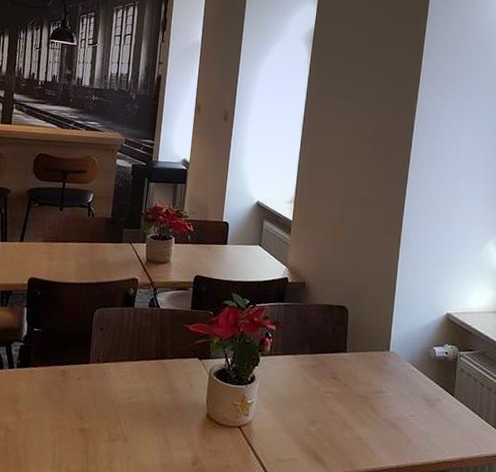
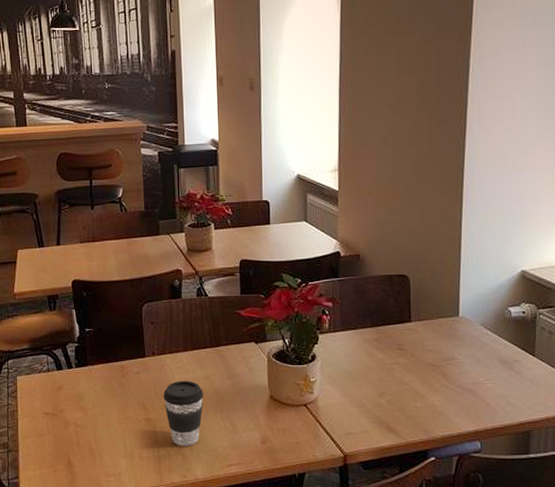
coffee cup: none [101,391,142,461] -> present [163,380,203,446]

